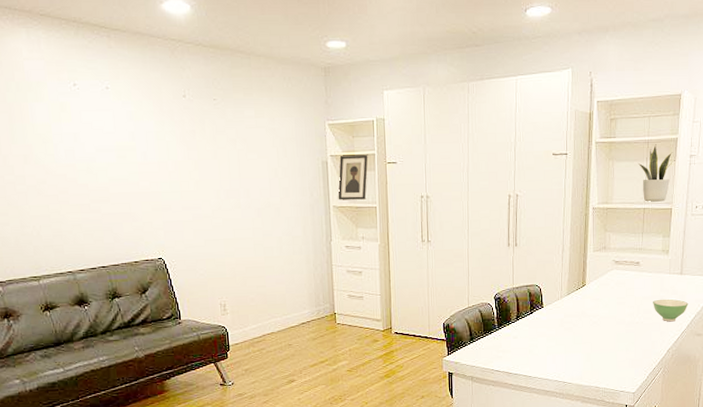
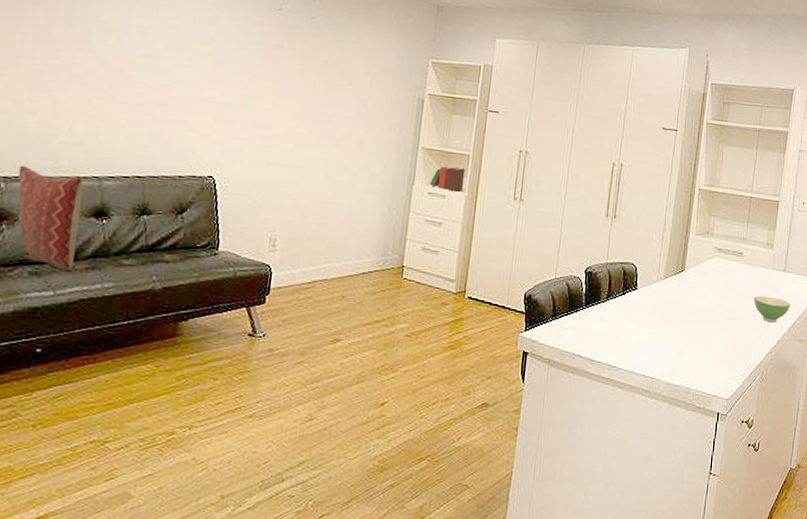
pillow: none [8,270,73,352] -> present [16,165,85,272]
picture frame: present [338,155,368,200] -> none [429,96,469,146]
books: none [346,220,376,243] -> present [430,166,466,192]
potted plant: present [639,144,675,202] -> none [748,134,785,193]

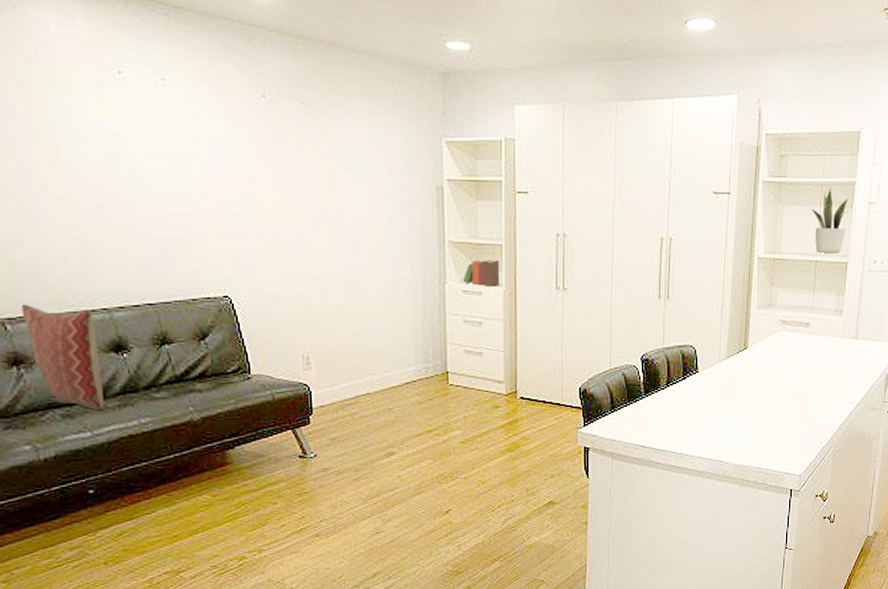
potted plant: none [748,134,785,193] -> present [811,187,852,254]
bowl: present [754,296,791,323] -> none [824,366,864,394]

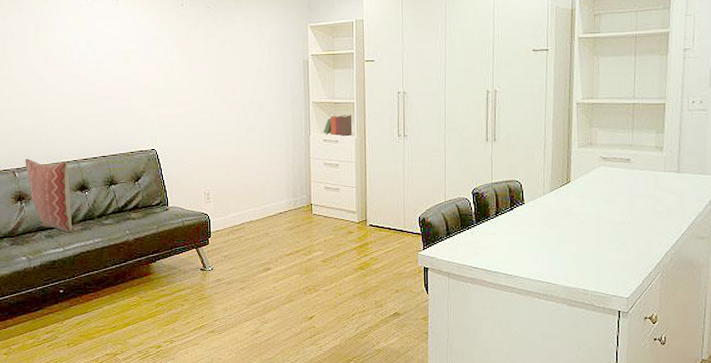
potted plant: present [811,187,852,254] -> none [626,38,667,97]

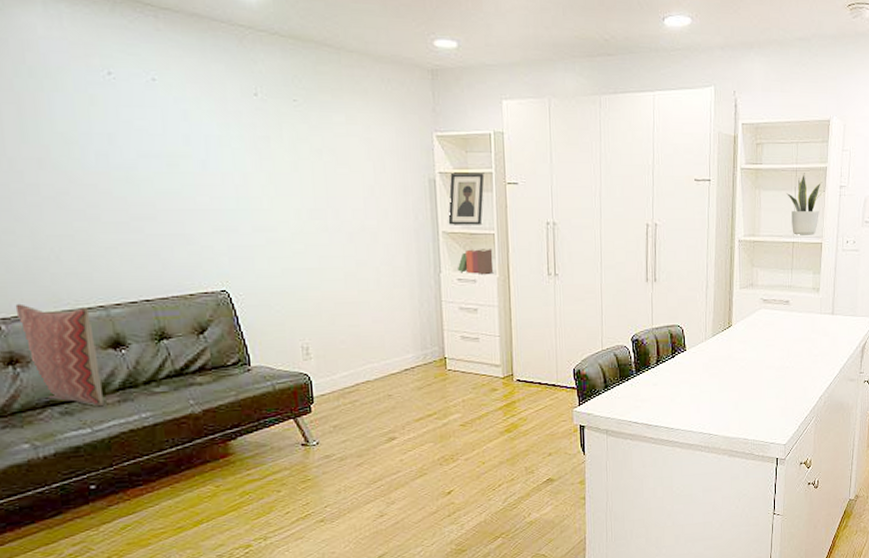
picture frame: none [317,54,347,96] -> present [448,174,485,225]
potted plant: none [626,38,667,97] -> present [787,173,825,235]

